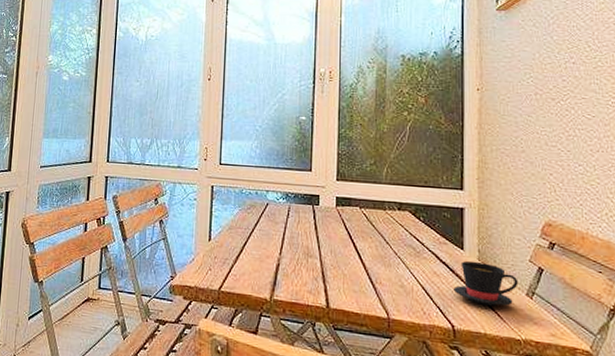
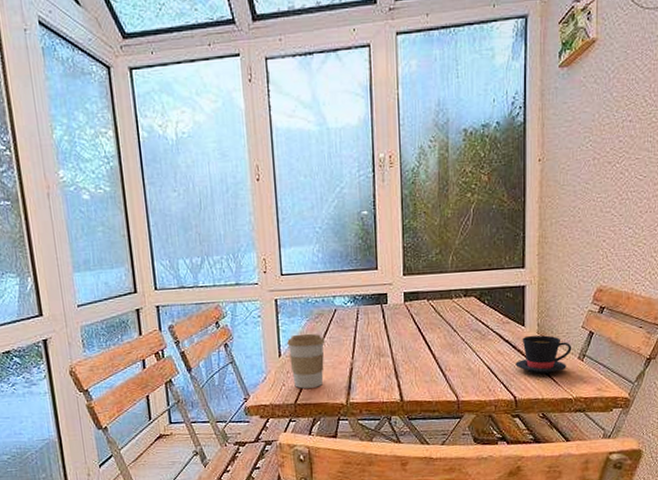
coffee cup: none [218,222,255,278] -> present [287,334,326,389]

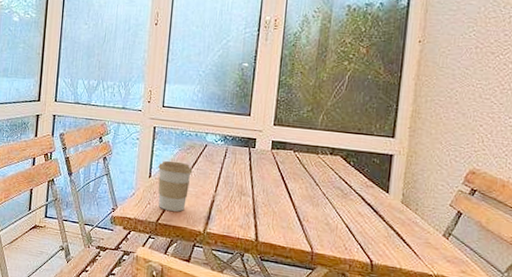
teacup: present [515,335,572,374] -> none [375,203,437,245]

